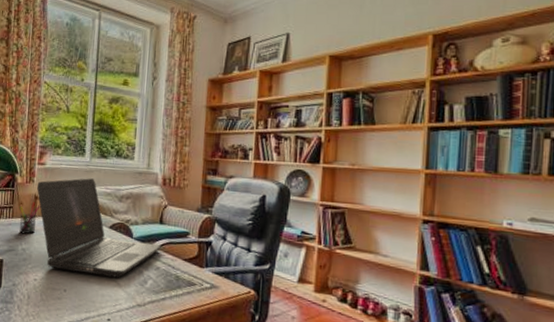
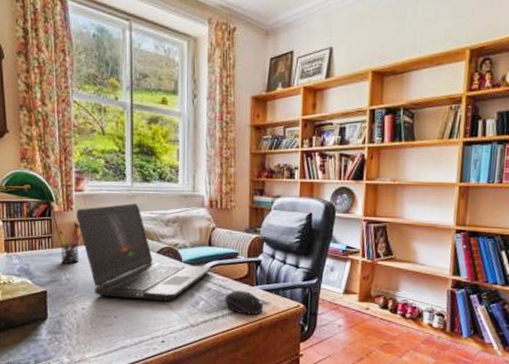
computer mouse: none [173,271,213,299] -> present [225,290,264,315]

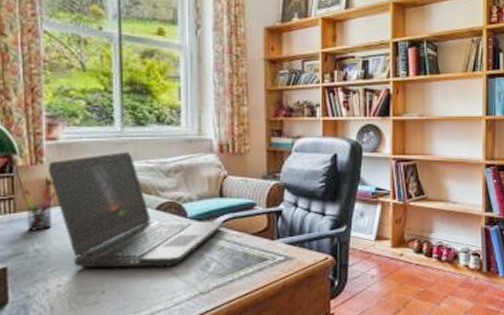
computer mouse: present [225,290,264,315] -> none [241,246,287,274]

